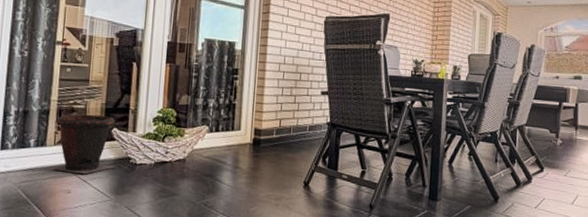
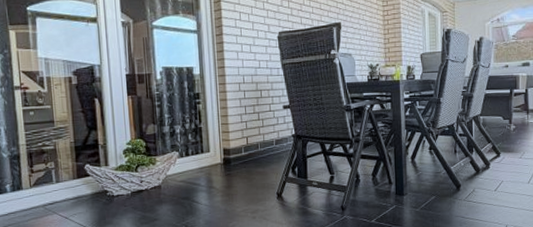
planter pot: present [53,114,117,175] -> none [28,153,95,212]

